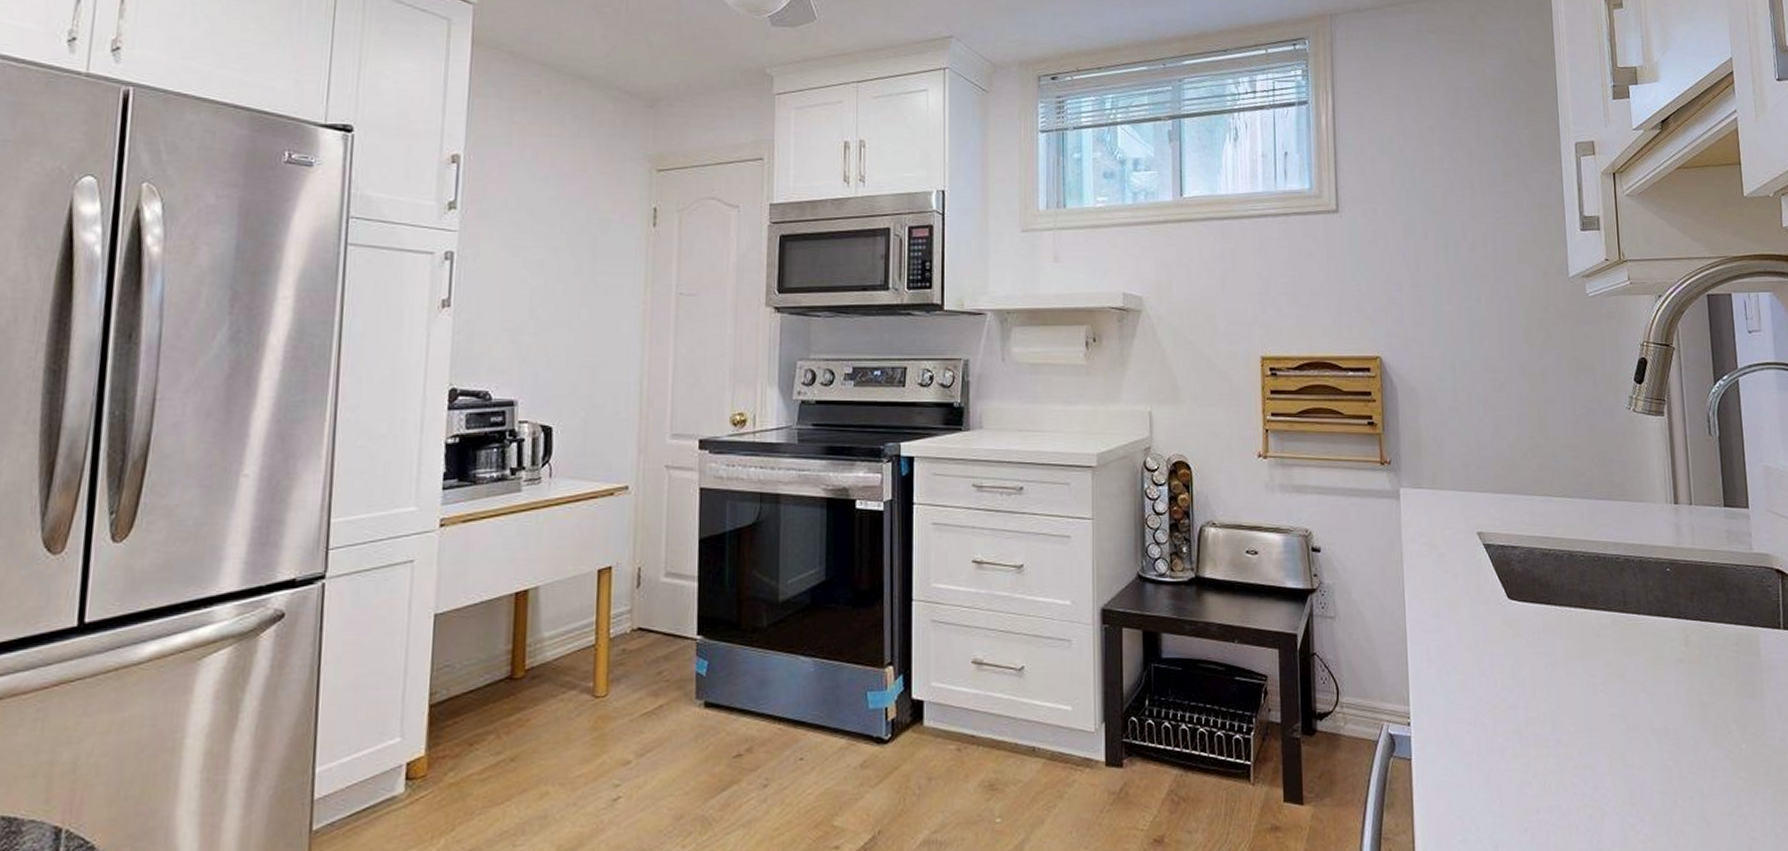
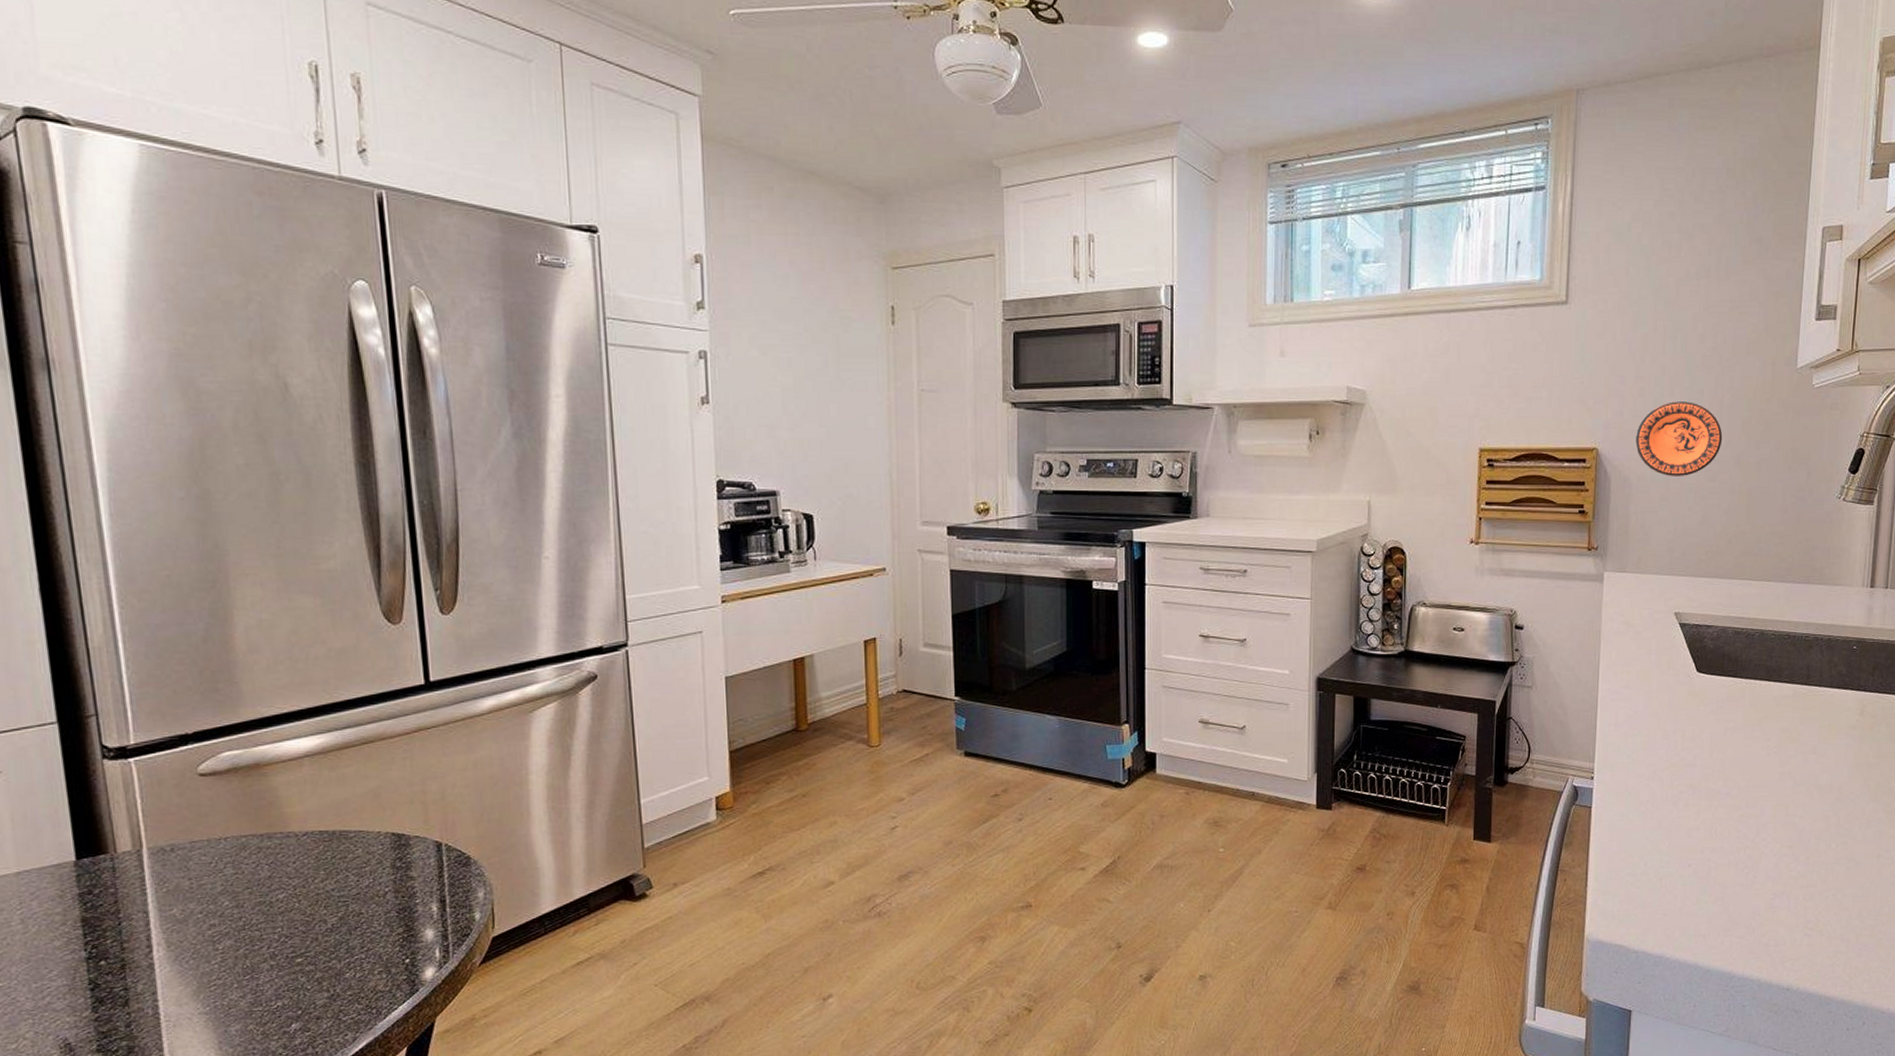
decorative plate: none [1418,310,1505,386] -> present [1635,402,1723,476]

